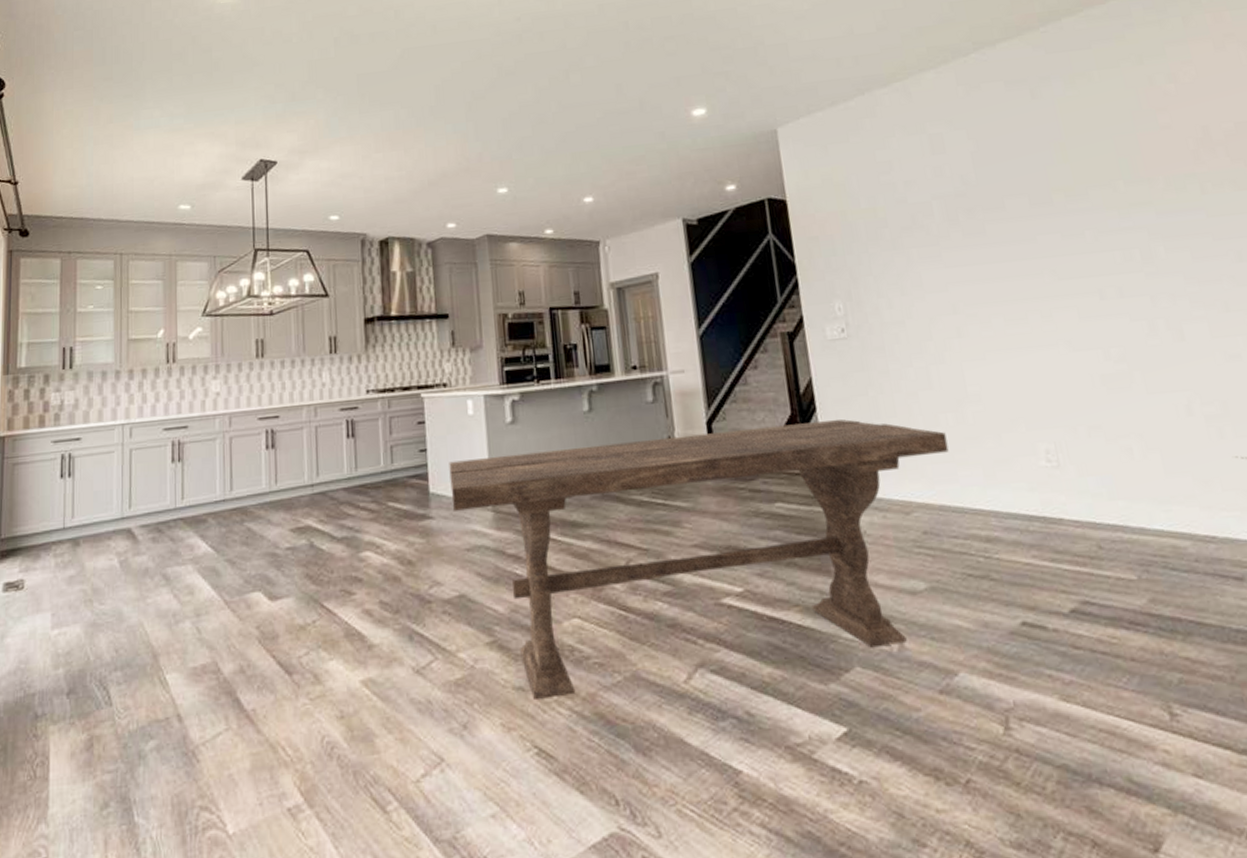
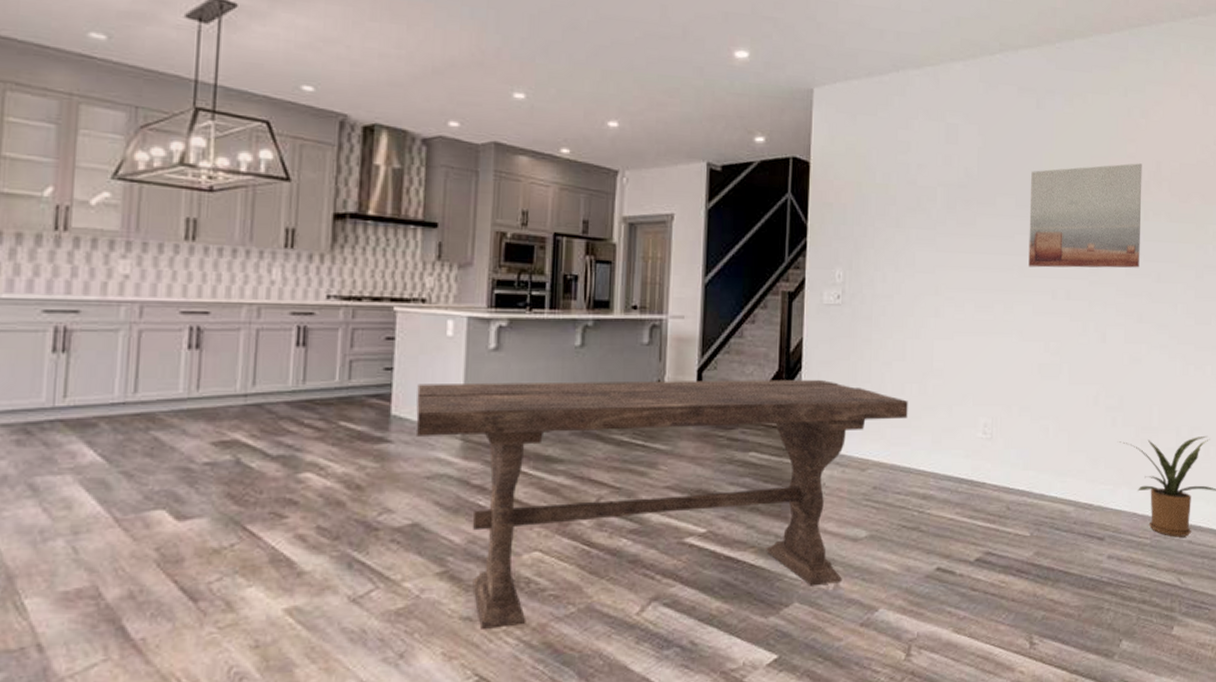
wall art: none [1041,132,1210,269] -> present [1028,163,1142,268]

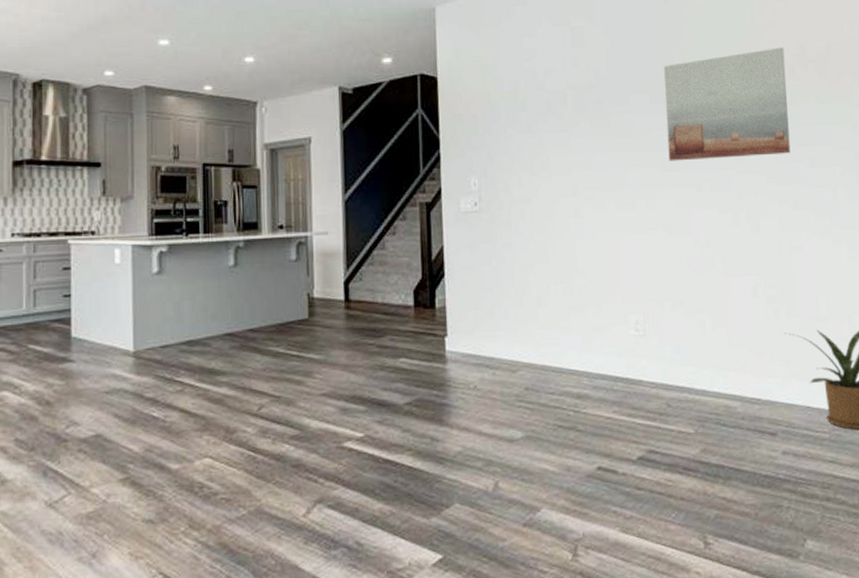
dining table: present [416,380,908,629] -> none [93,286,555,531]

